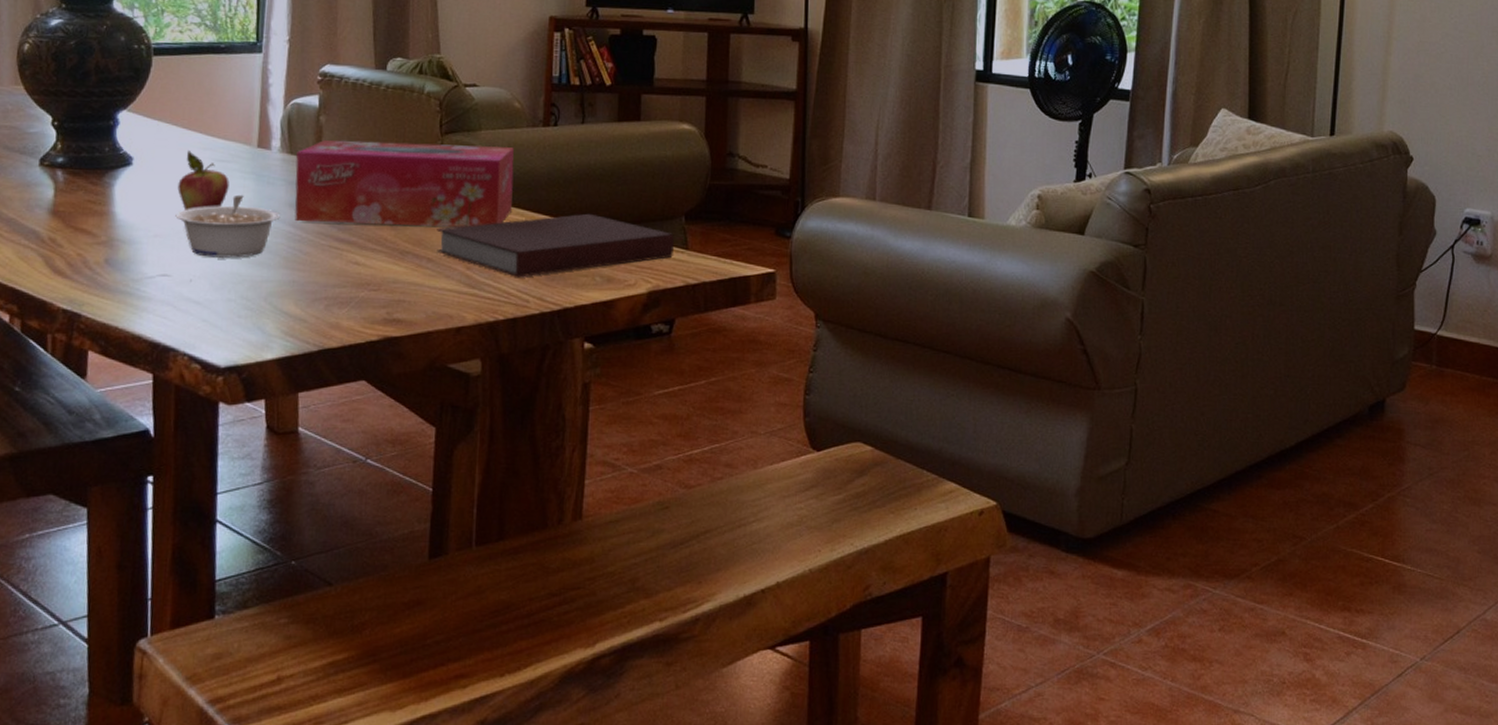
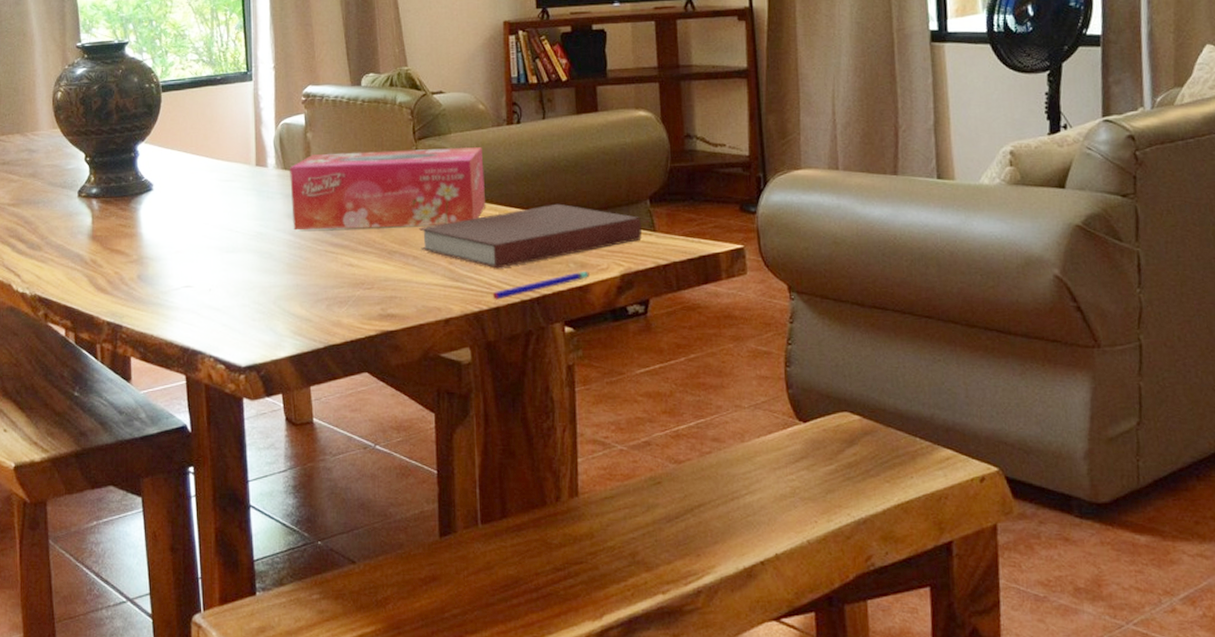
legume: present [175,194,281,258] -> none [192,210,281,268]
fruit: present [177,149,230,210] -> none [192,173,235,227]
pen: none [510,285,616,310] -> present [492,270,590,300]

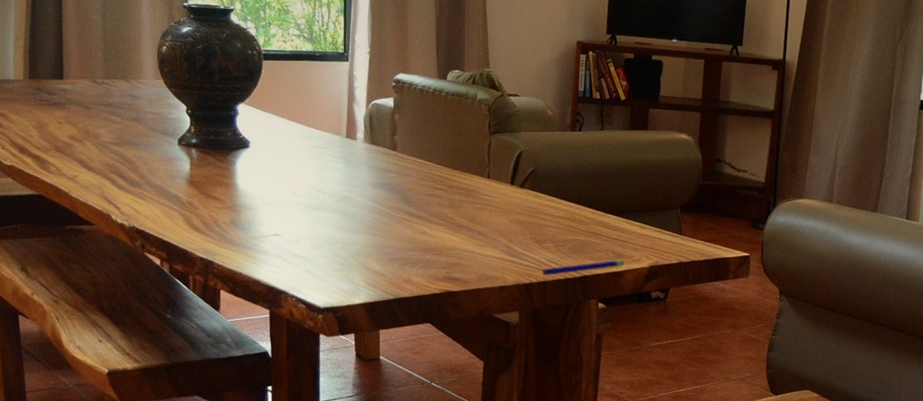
tissue box: present [290,147,485,231] -> none [375,134,547,209]
notebook: present [419,203,642,269] -> none [485,202,671,250]

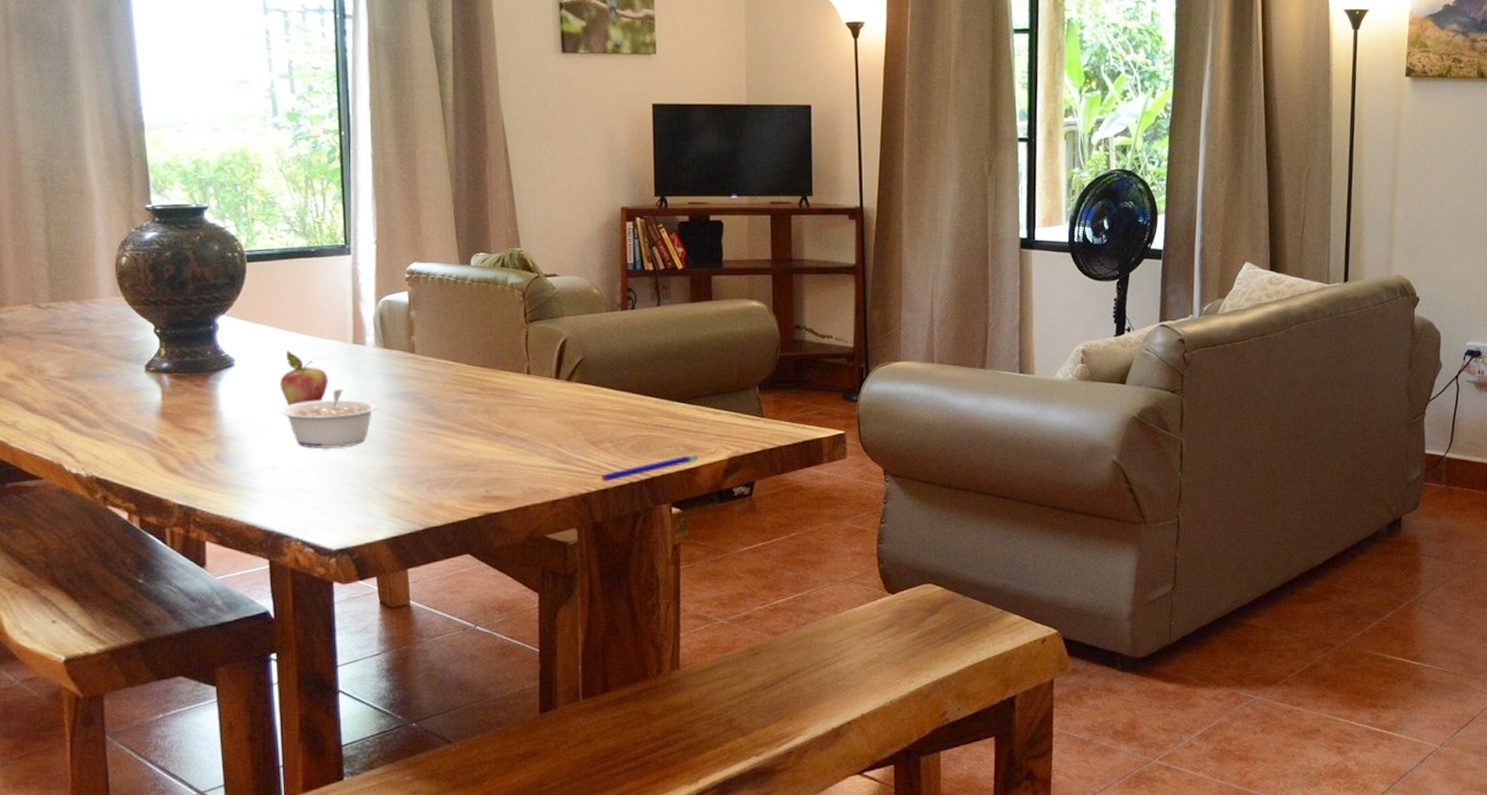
legume: none [284,174,365,224] -> present [279,388,379,449]
fruit: none [285,137,325,185] -> present [279,349,328,406]

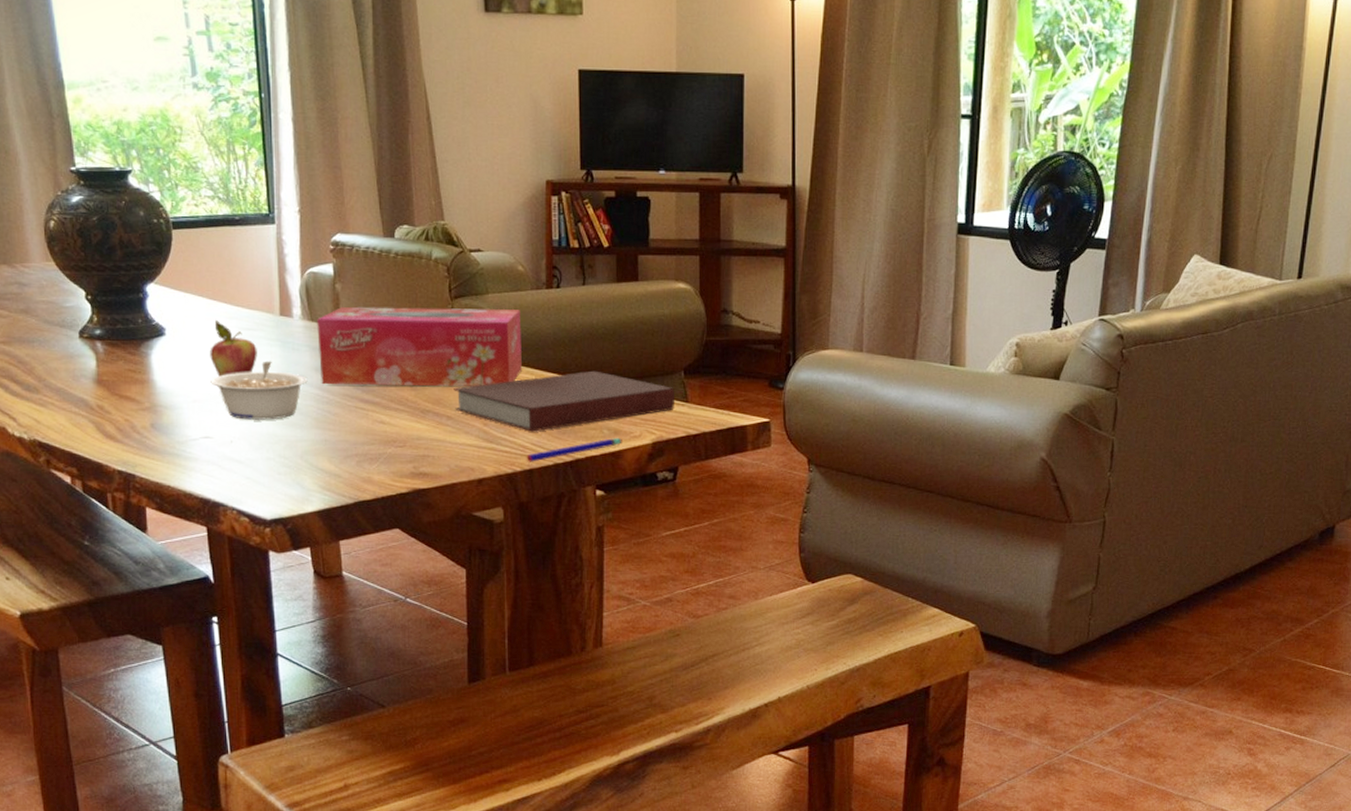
tissue box: none [390,331,597,411] -> present [317,306,522,386]
notebook: none [528,389,750,451] -> present [454,370,674,432]

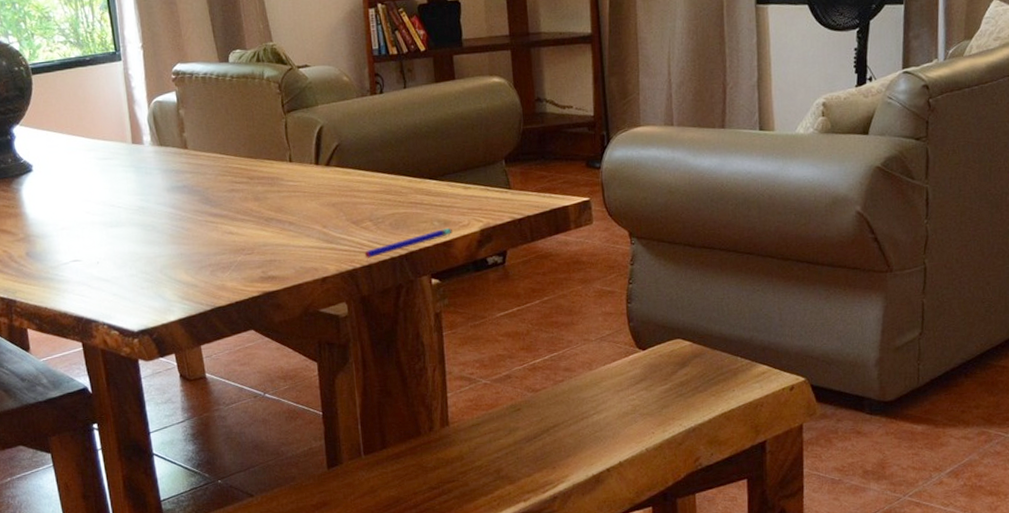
fruit: present [210,319,257,377] -> none [72,152,115,204]
legume: present [211,361,308,420] -> none [75,186,161,242]
tissue box: present [317,306,522,386] -> none [165,117,354,203]
notebook: present [454,370,674,432] -> none [293,167,498,230]

